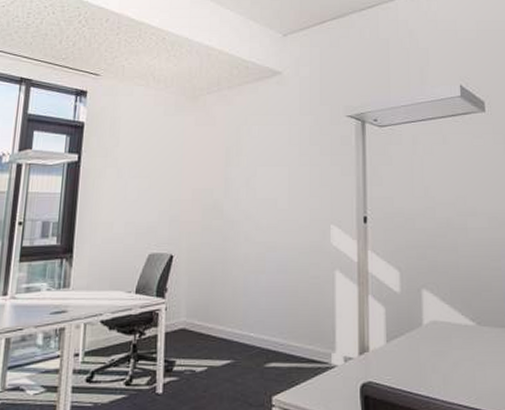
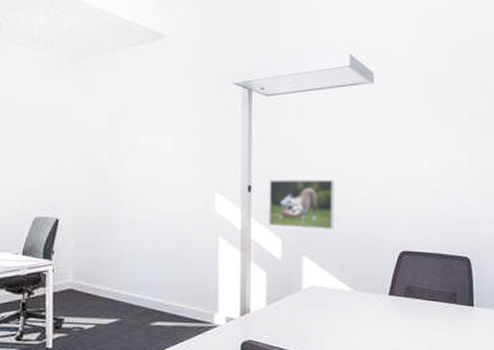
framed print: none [384,208,454,262] -> present [267,178,336,231]

